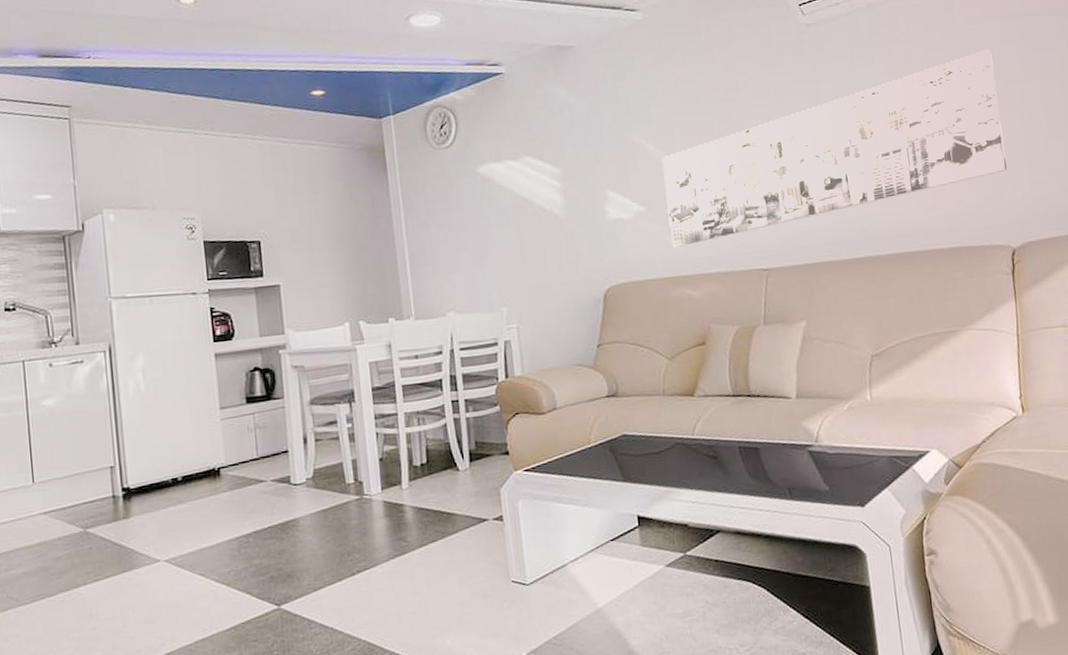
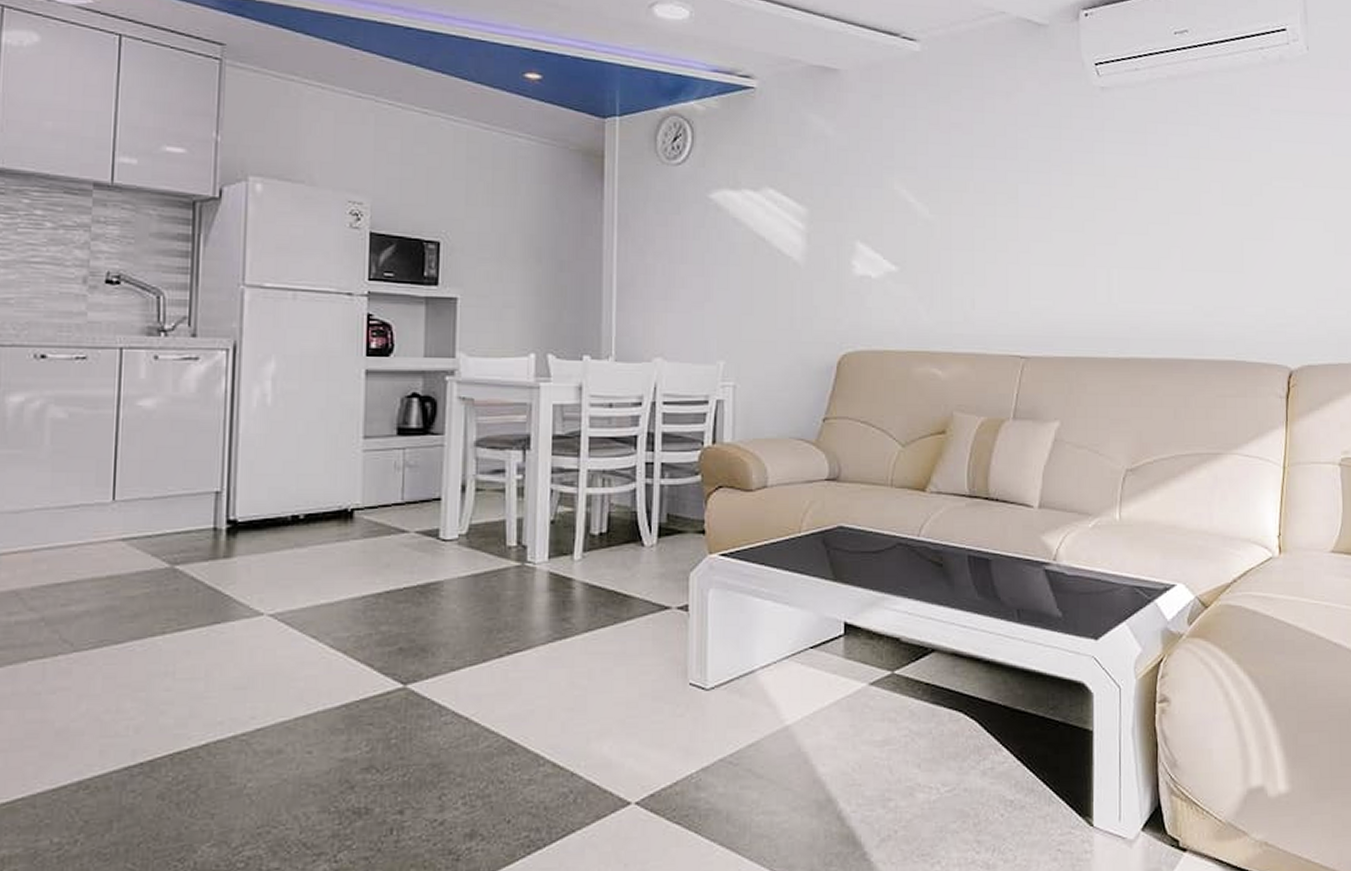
wall art: present [662,48,1007,249] -> none [922,145,1295,319]

